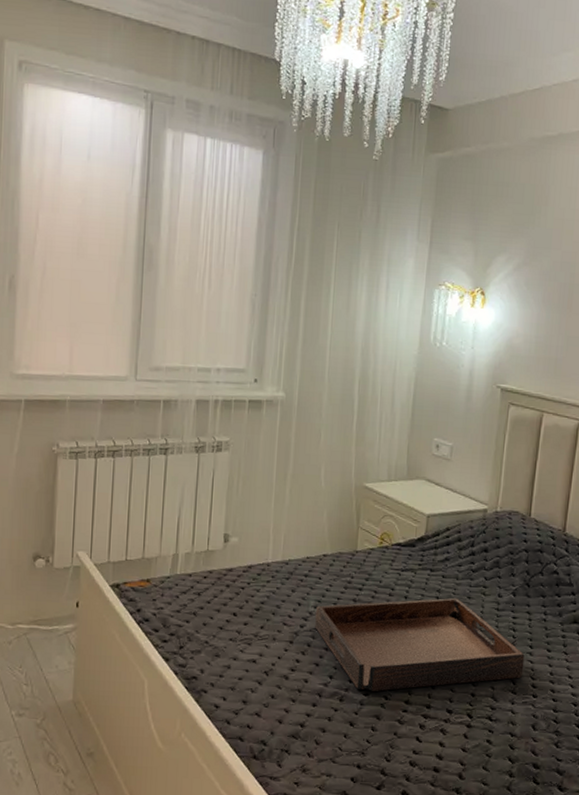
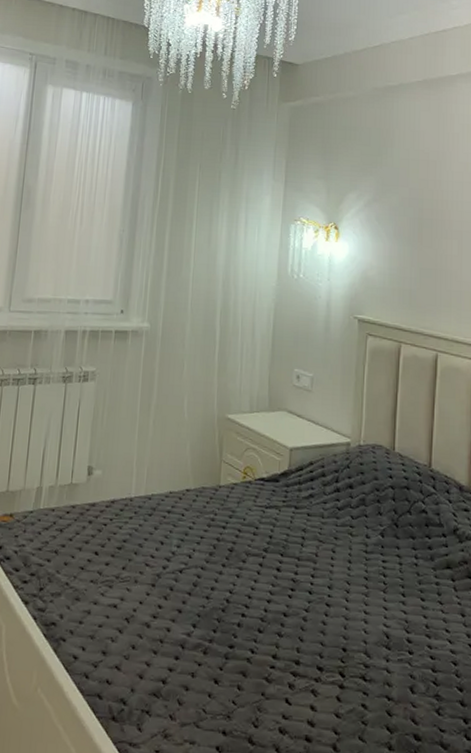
serving tray: present [315,597,525,692] -> none [178,538,397,644]

